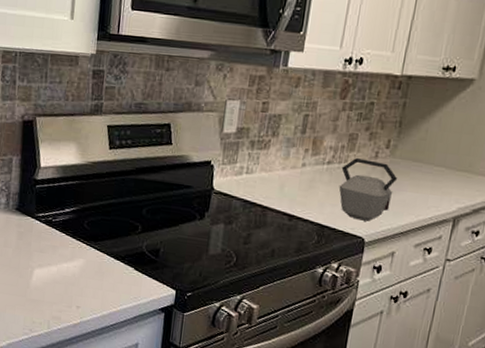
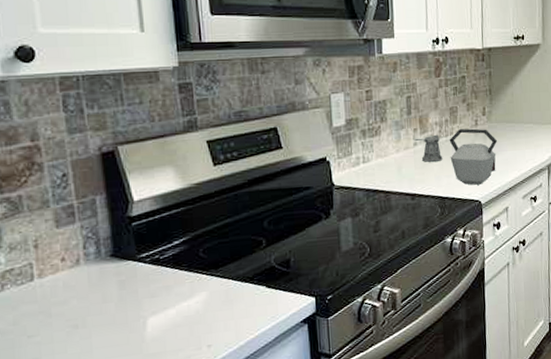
pepper shaker: none [303,159,332,188] -> present [414,134,443,162]

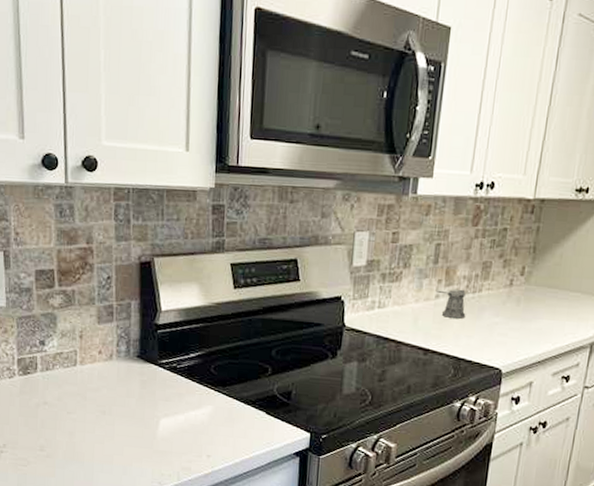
kettle: present [449,128,498,185] -> none [474,287,534,352]

